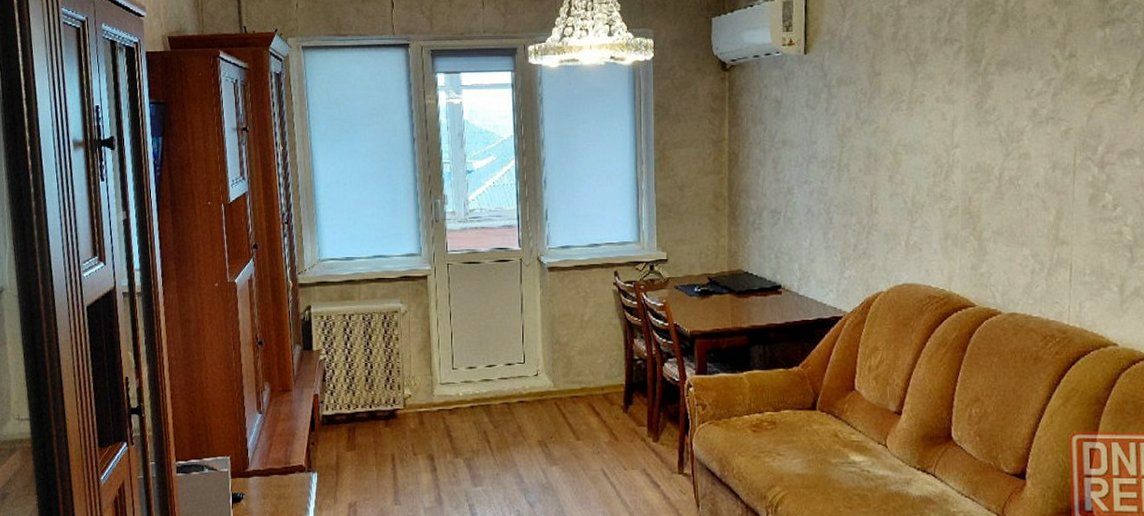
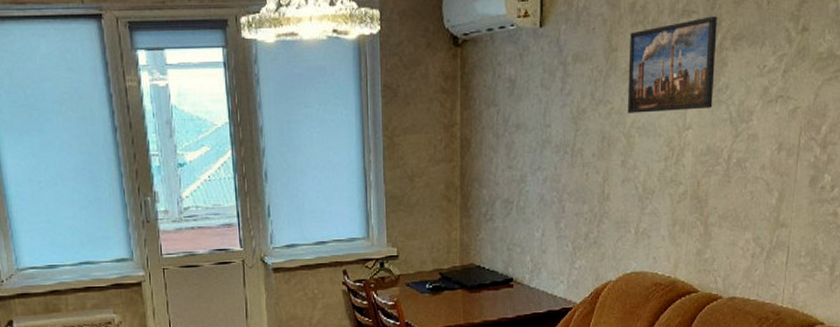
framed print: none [892,44,981,132] -> present [627,16,717,113]

